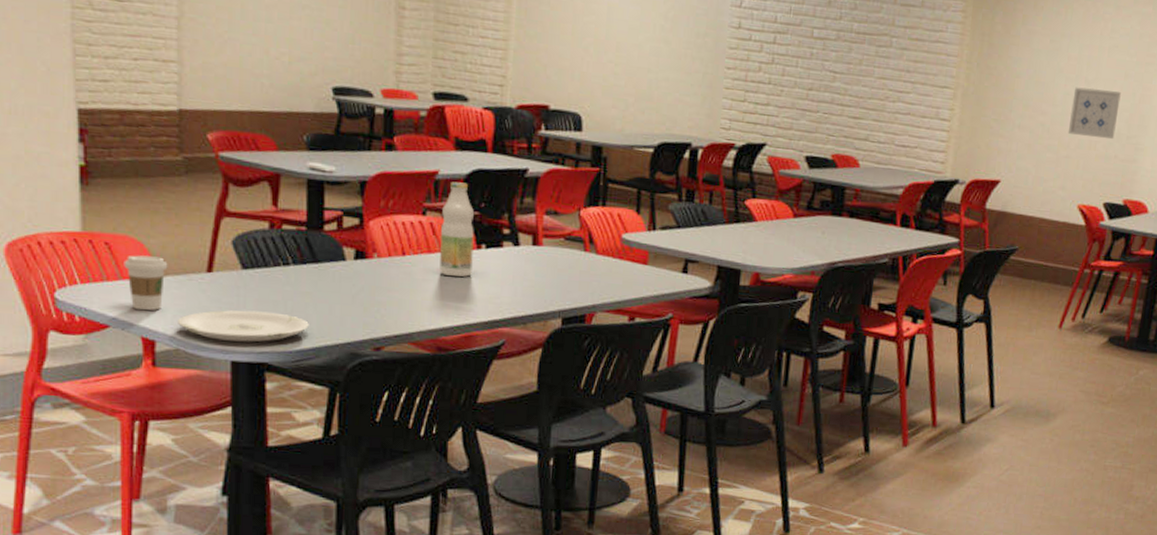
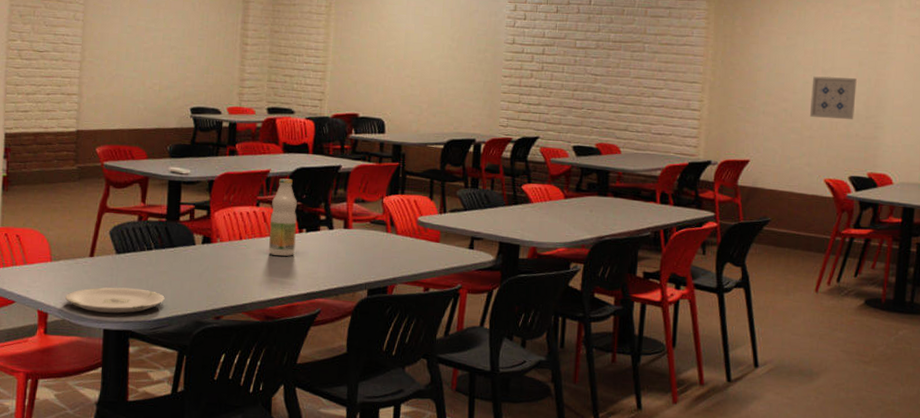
coffee cup: present [123,255,168,311] -> none [28,244,61,289]

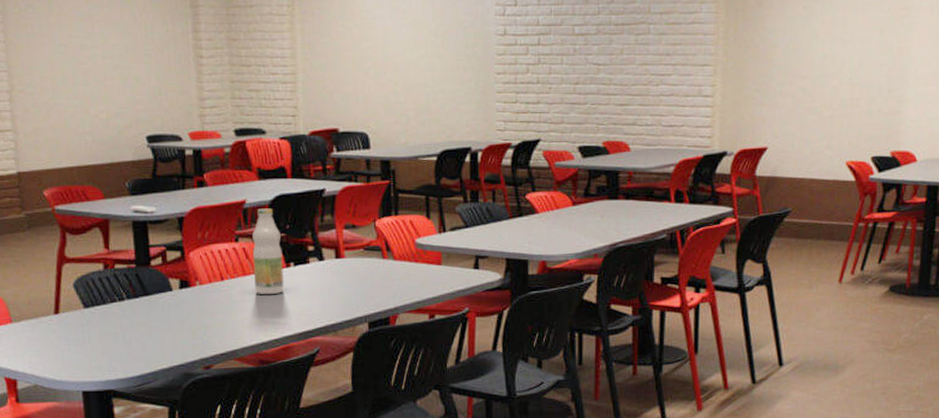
plate: present [64,287,165,314] -> none [33,344,146,374]
wall art: present [809,76,857,120] -> none [829,48,878,95]

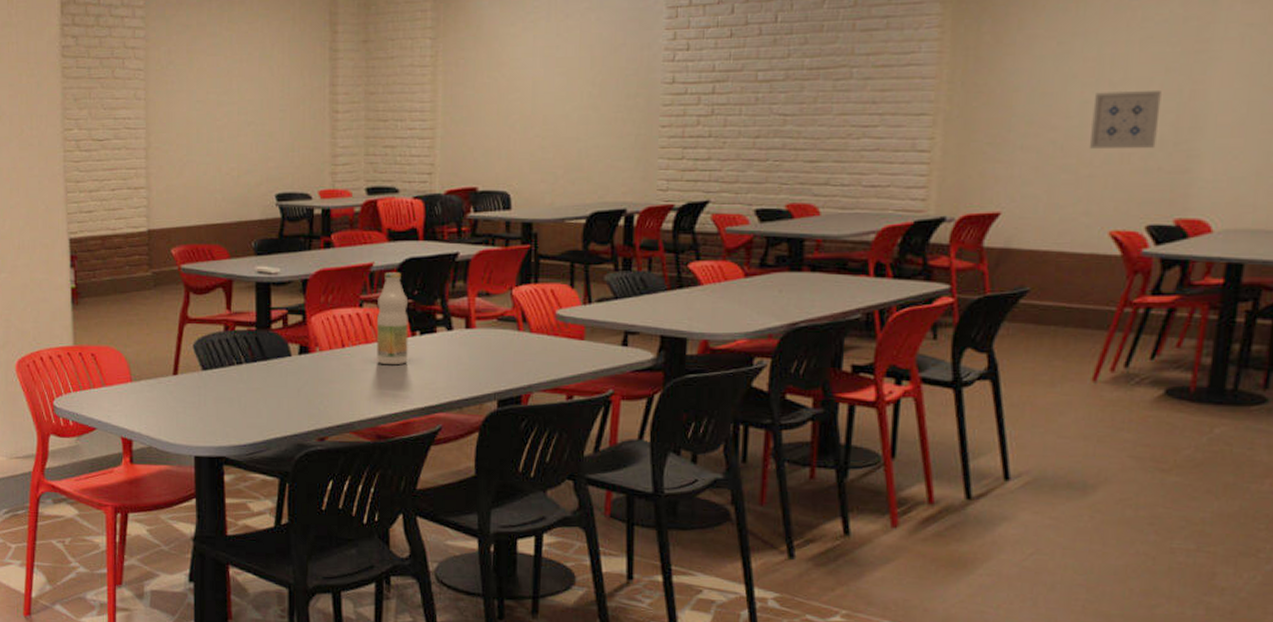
wall art: none [829,48,878,95] -> present [1089,91,1162,150]

